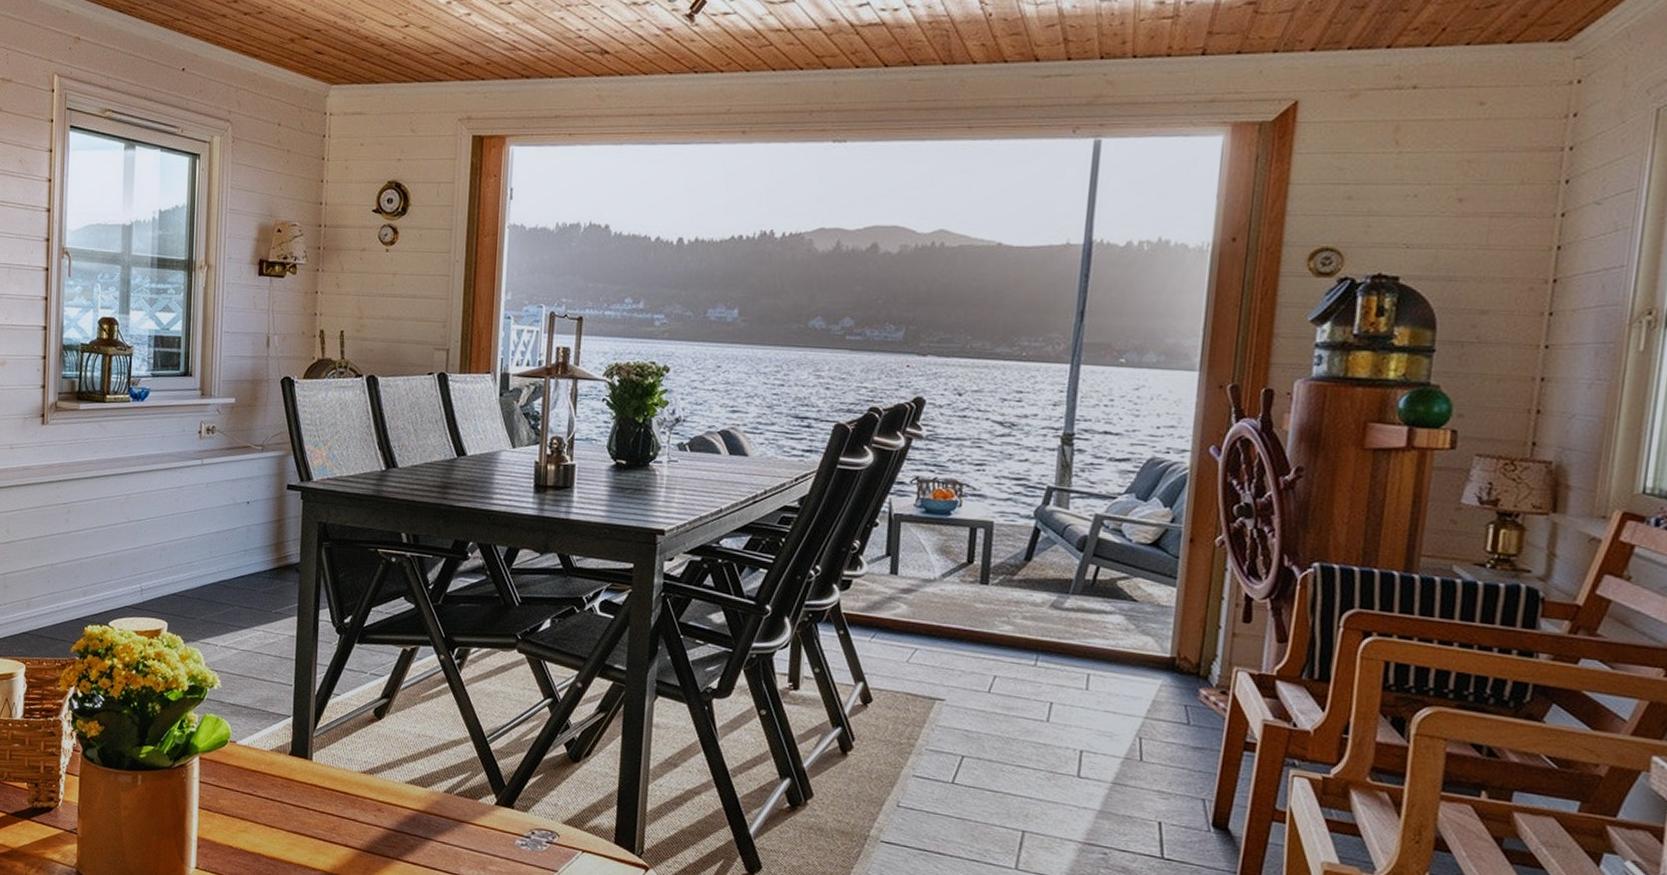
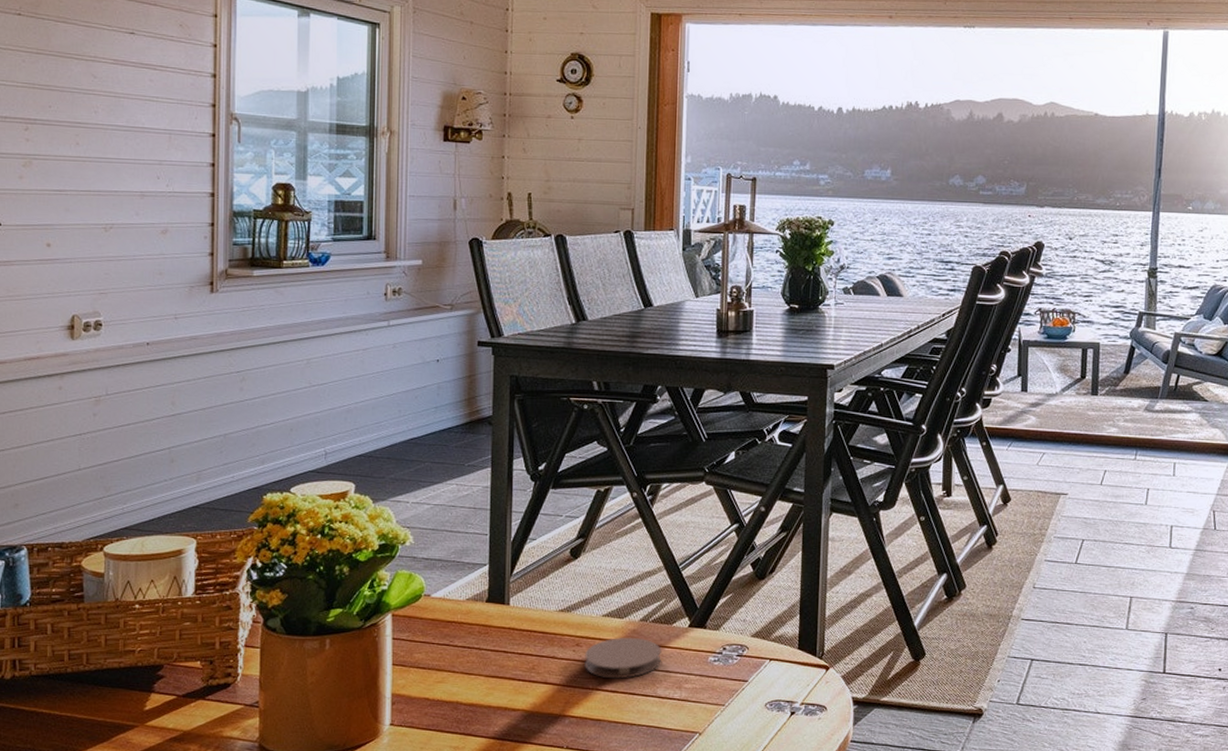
coaster: none [386,807,466,852] -> present [585,637,662,679]

